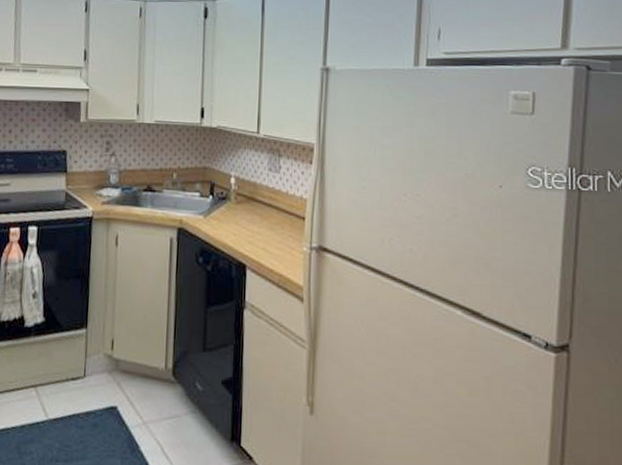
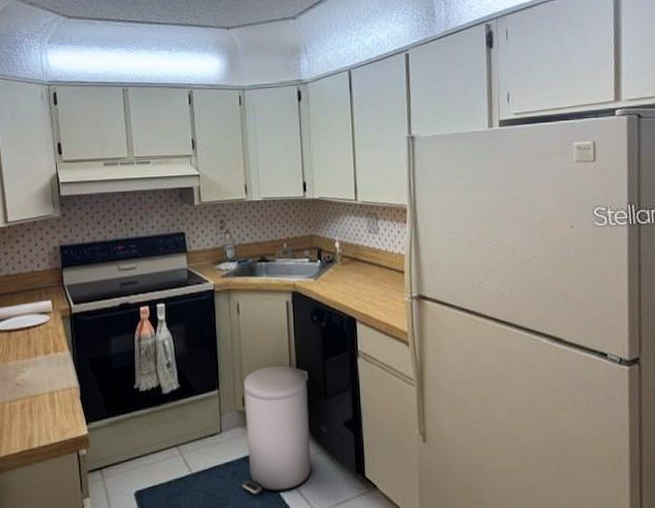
pedal bin: none [102,308,188,453] -> present [242,365,312,495]

